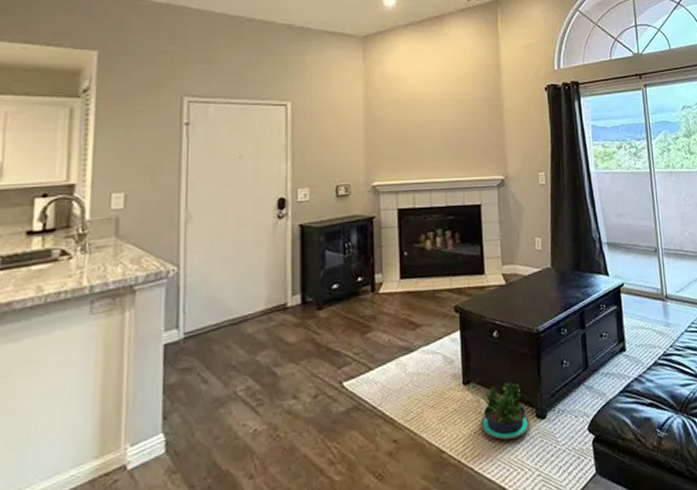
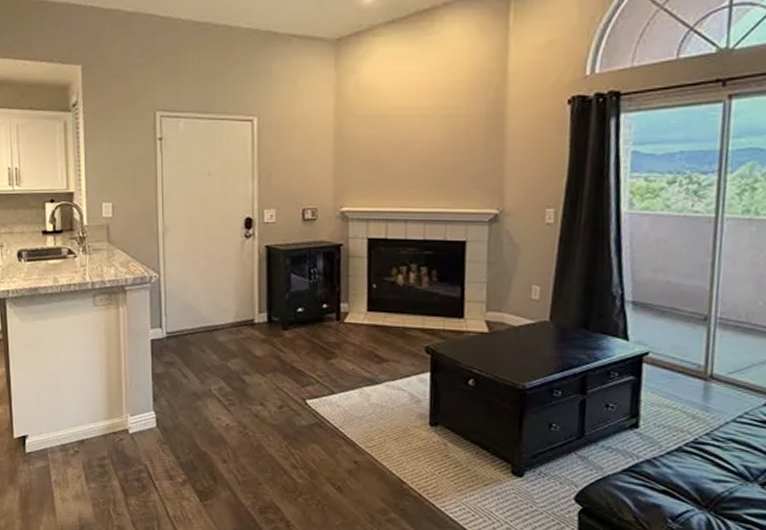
potted plant: present [480,382,531,440] -> none [446,433,504,488]

